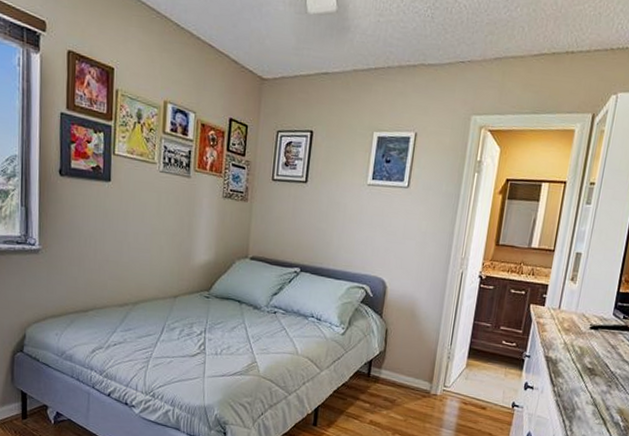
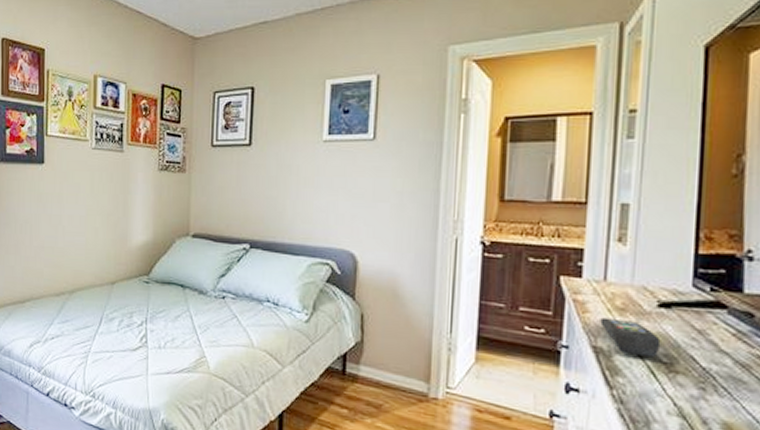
remote control: none [552,335,589,365] -> present [600,317,661,358]

